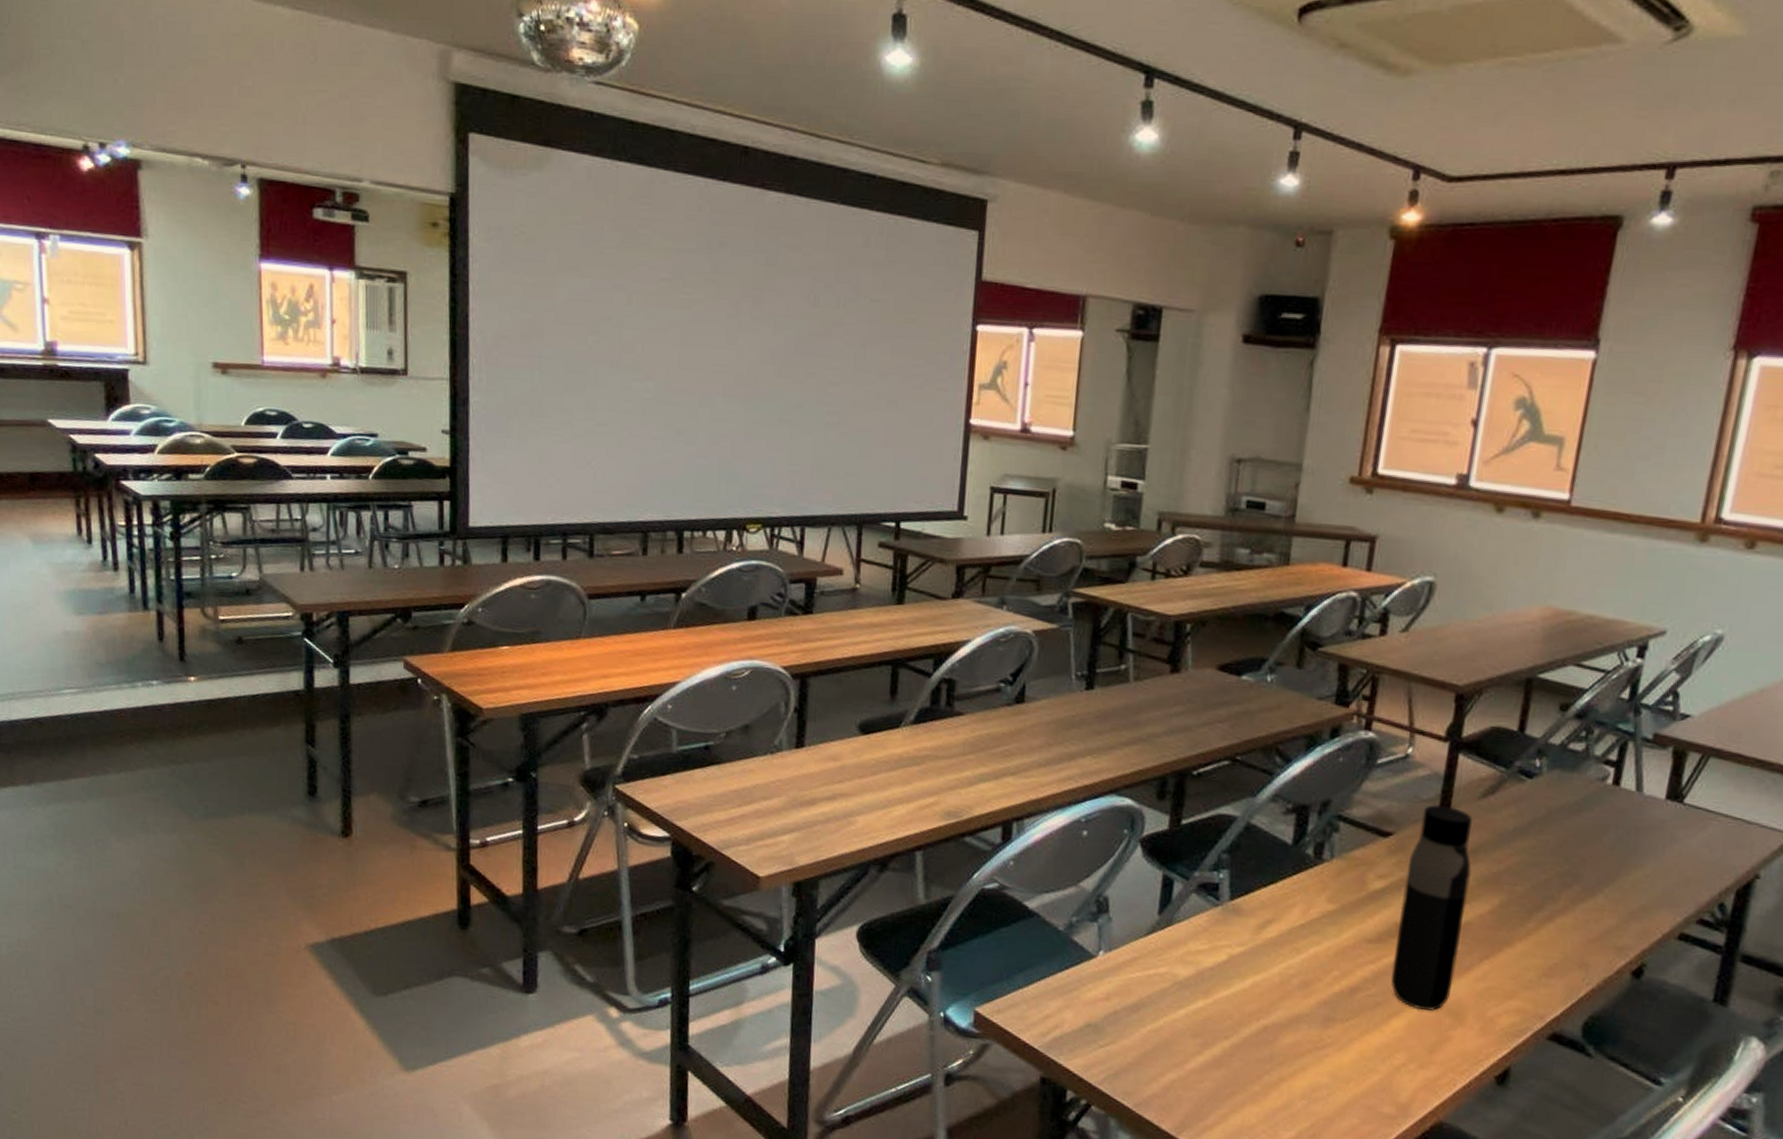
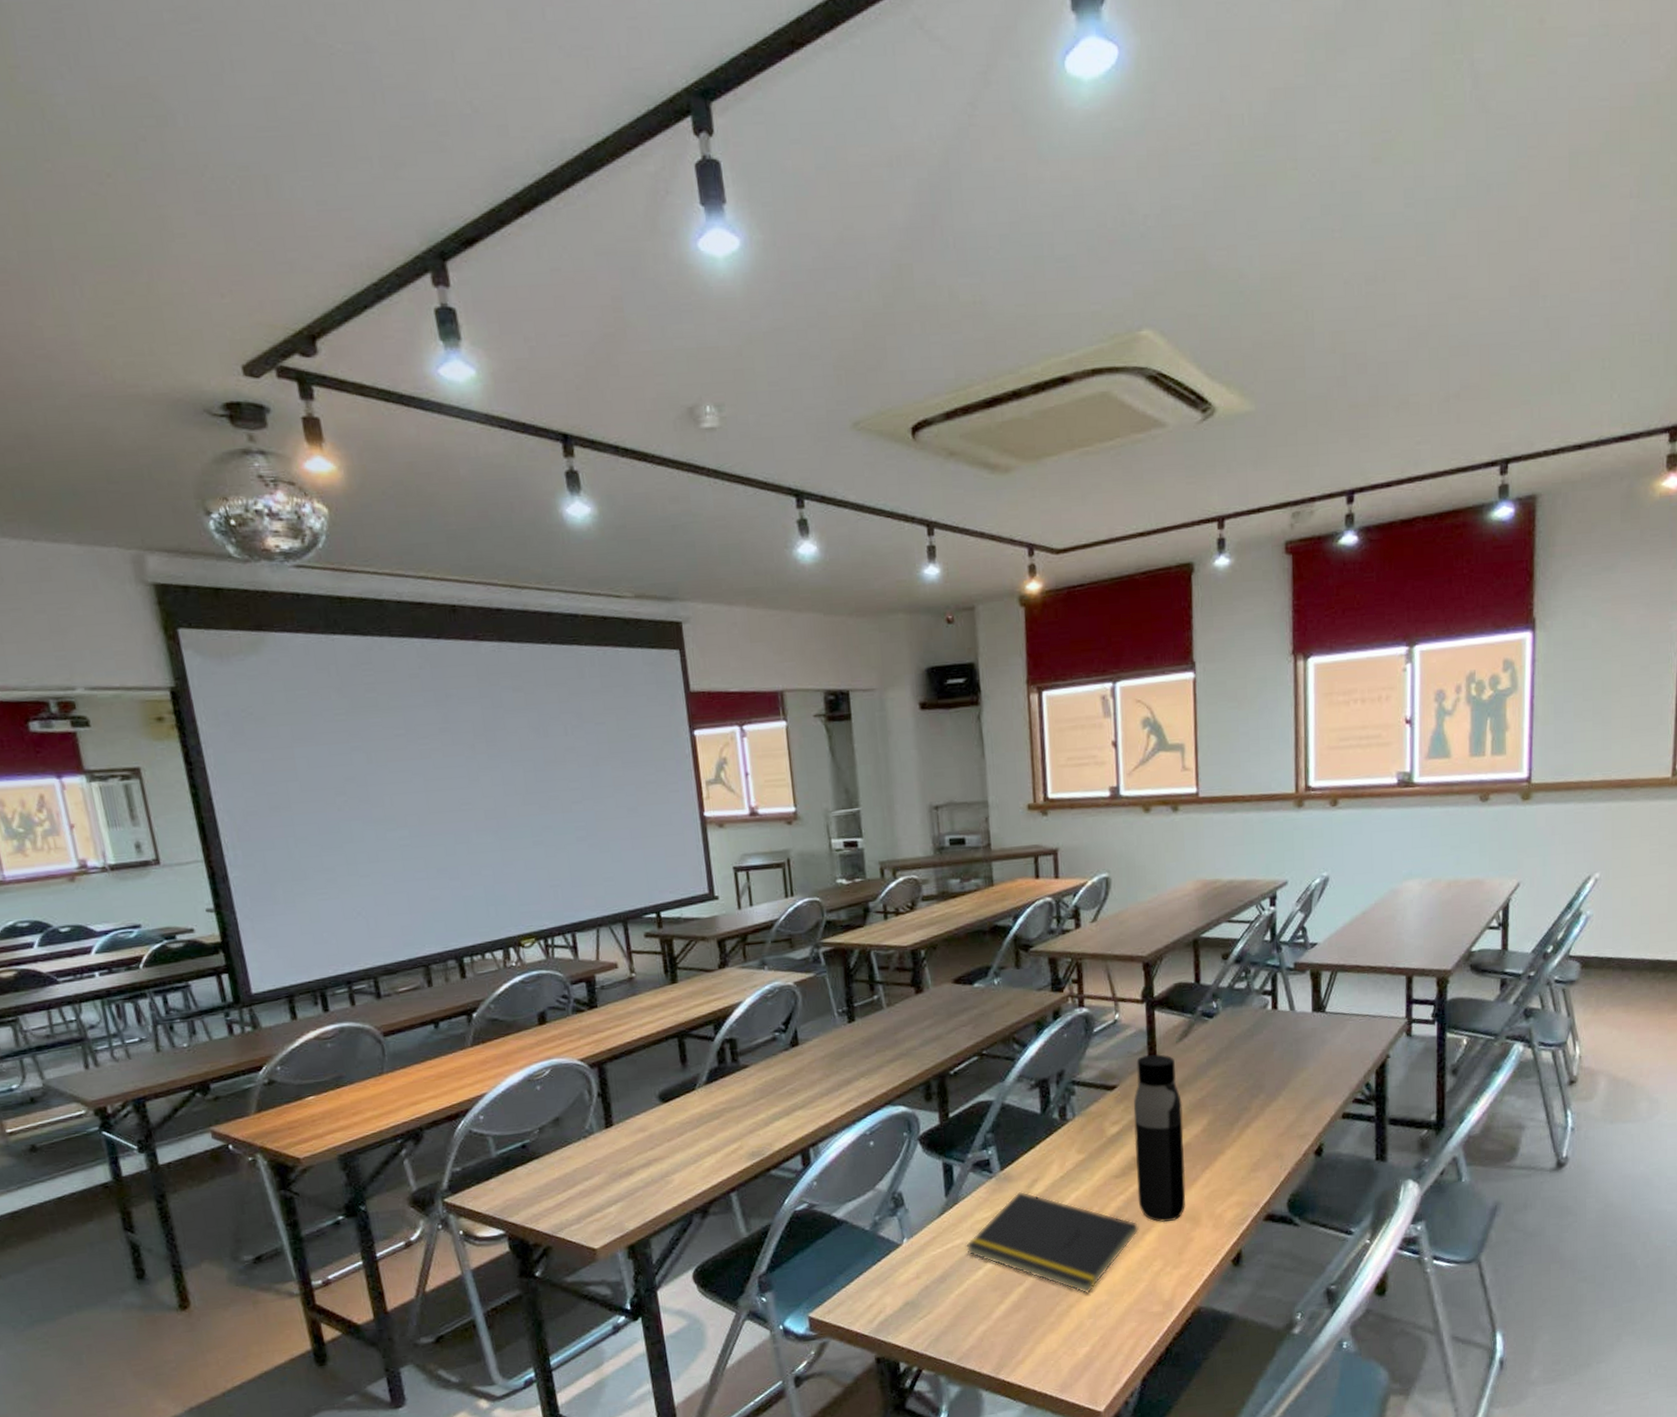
notepad: none [1169,929,1387,1070] -> present [965,1191,1140,1294]

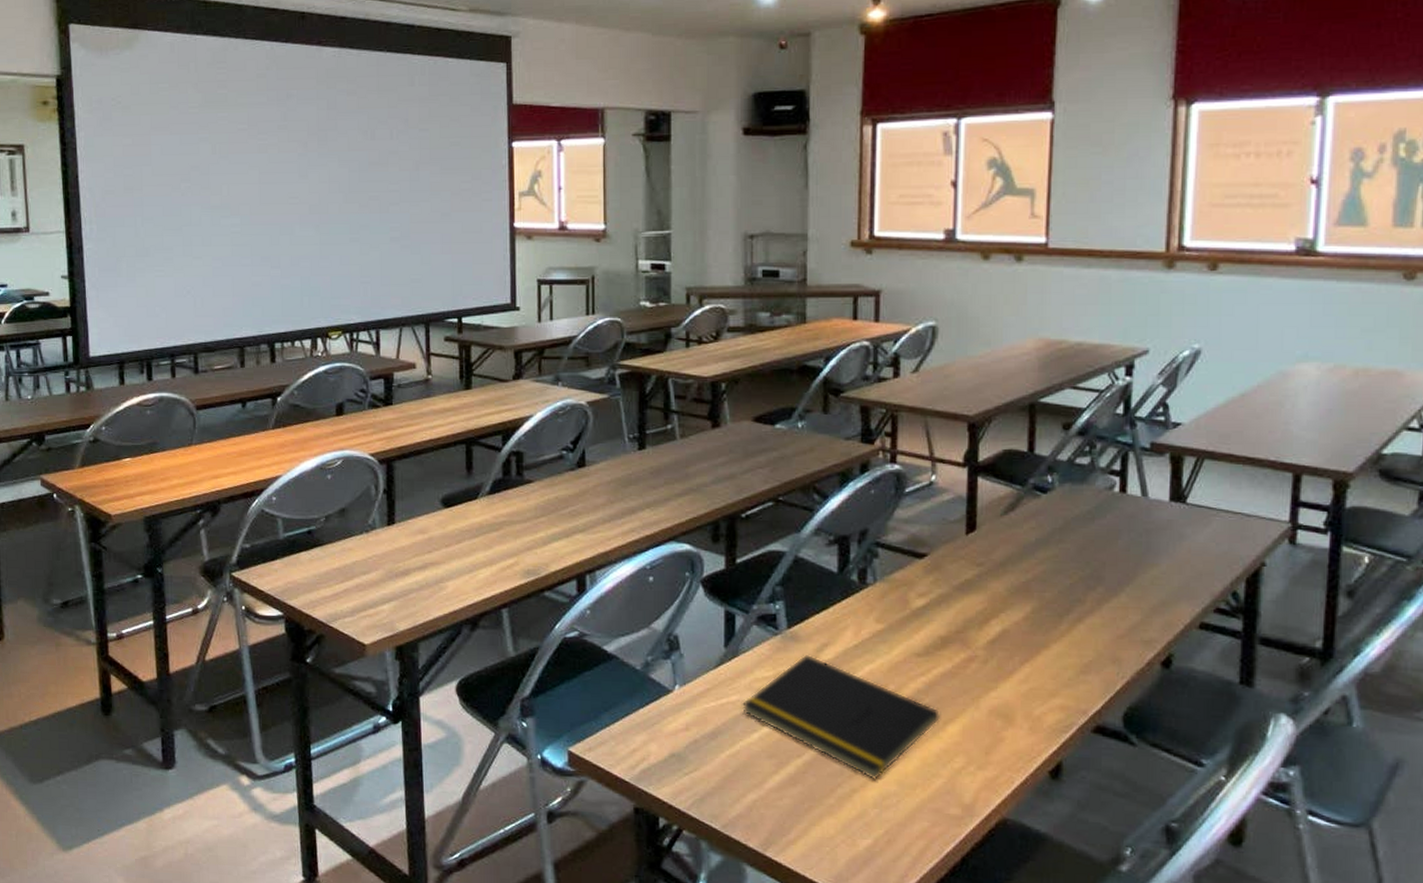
water bottle: present [1133,1054,1186,1223] -> none [941,524,1004,715]

